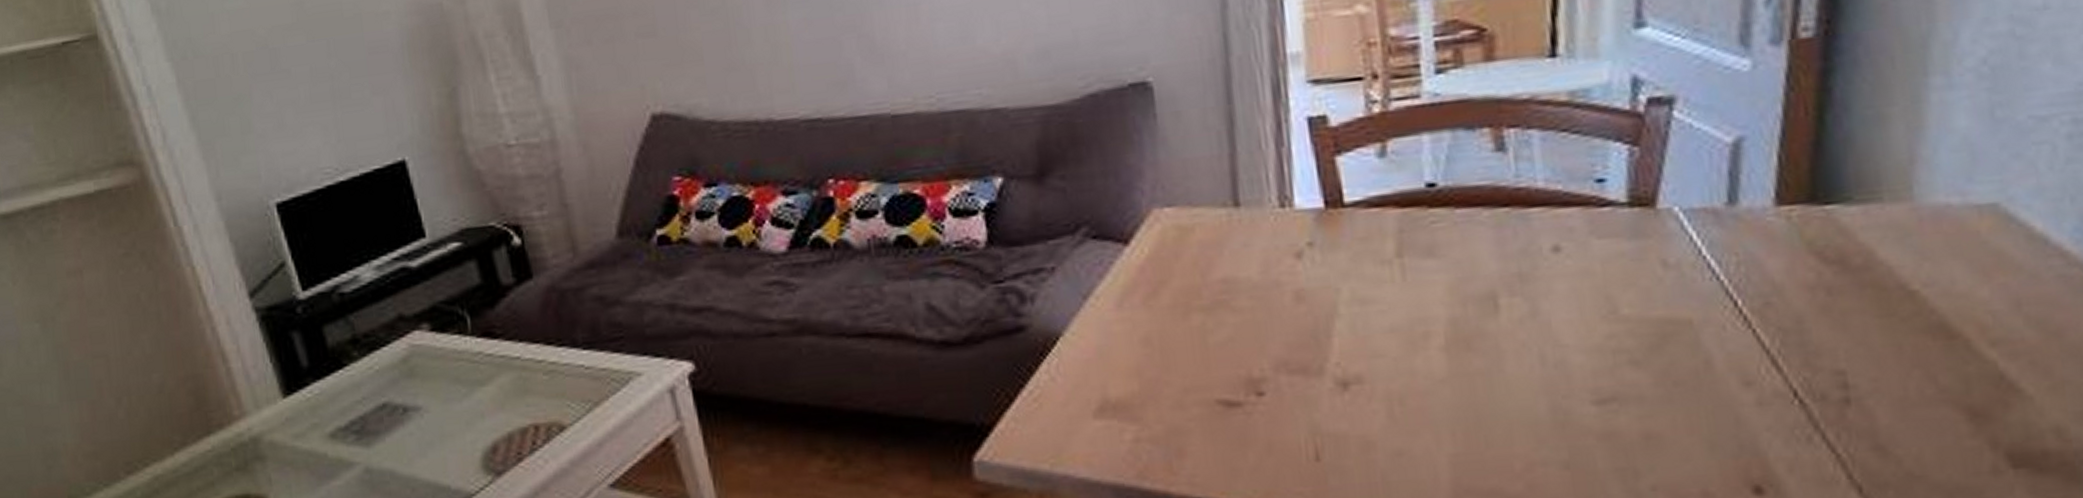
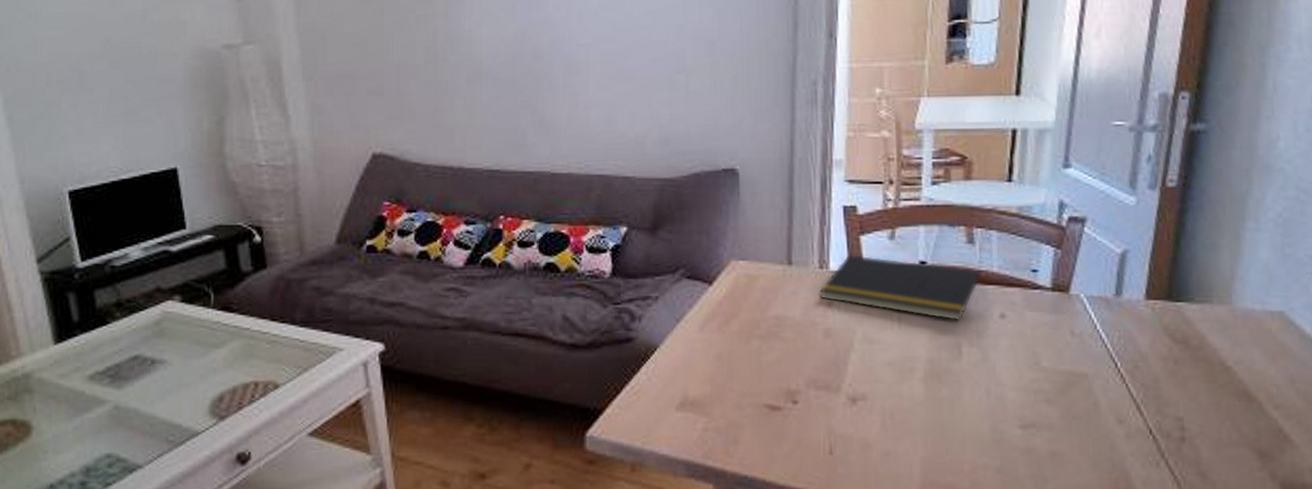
notepad: none [1282,182,1521,263] -> present [819,254,982,321]

